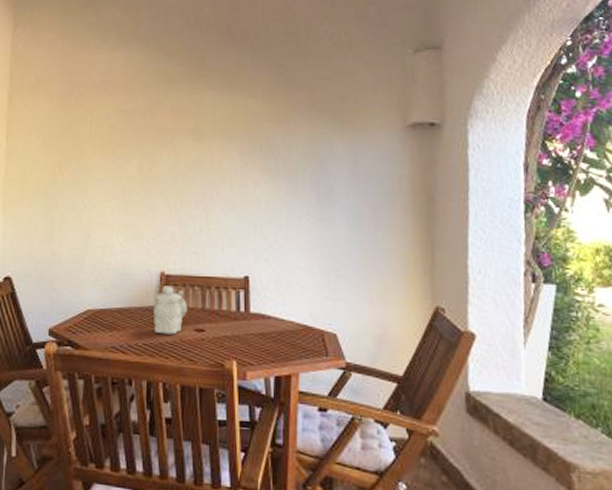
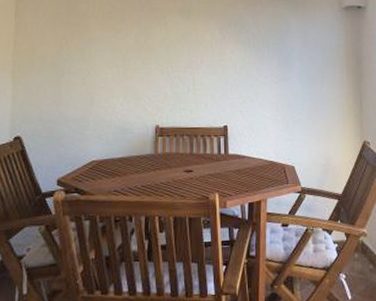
teapot: present [152,284,187,335] -> none [149,135,178,177]

